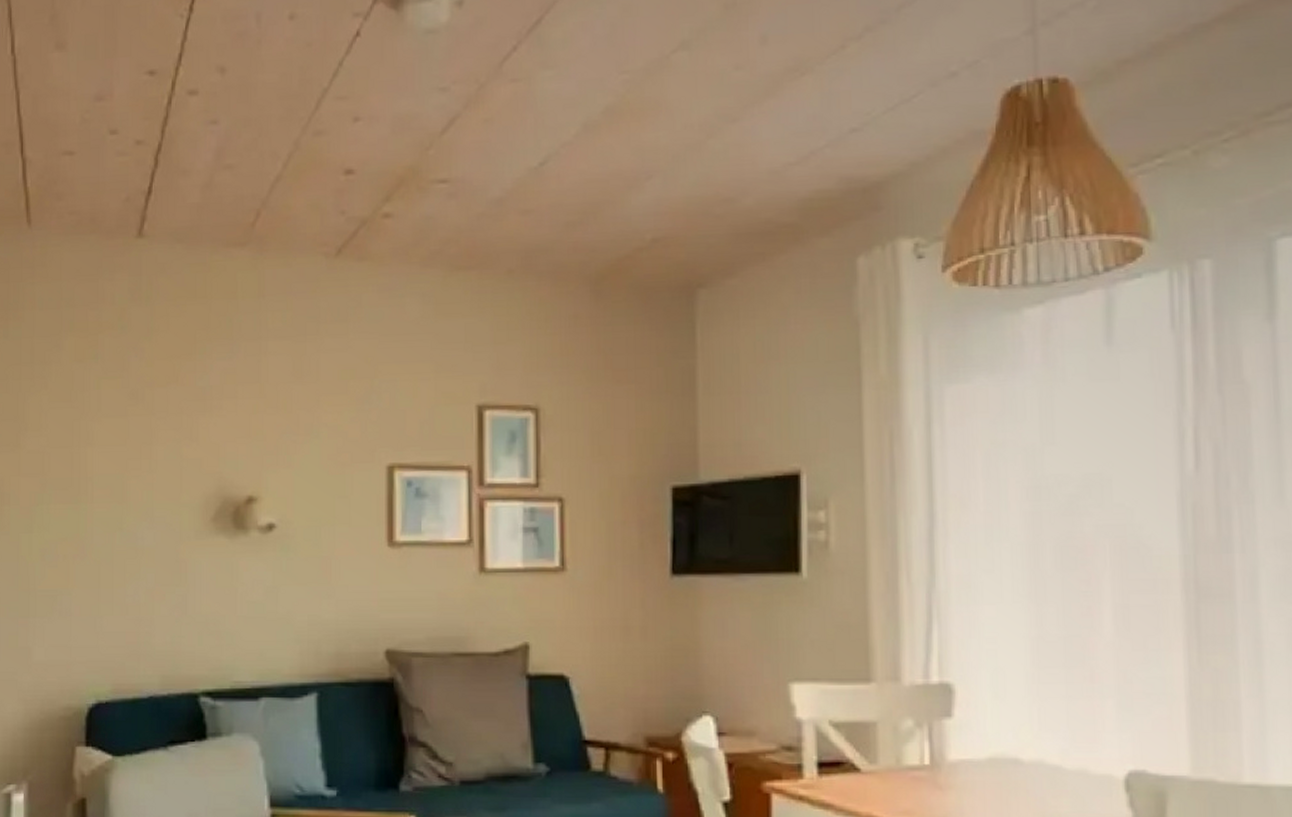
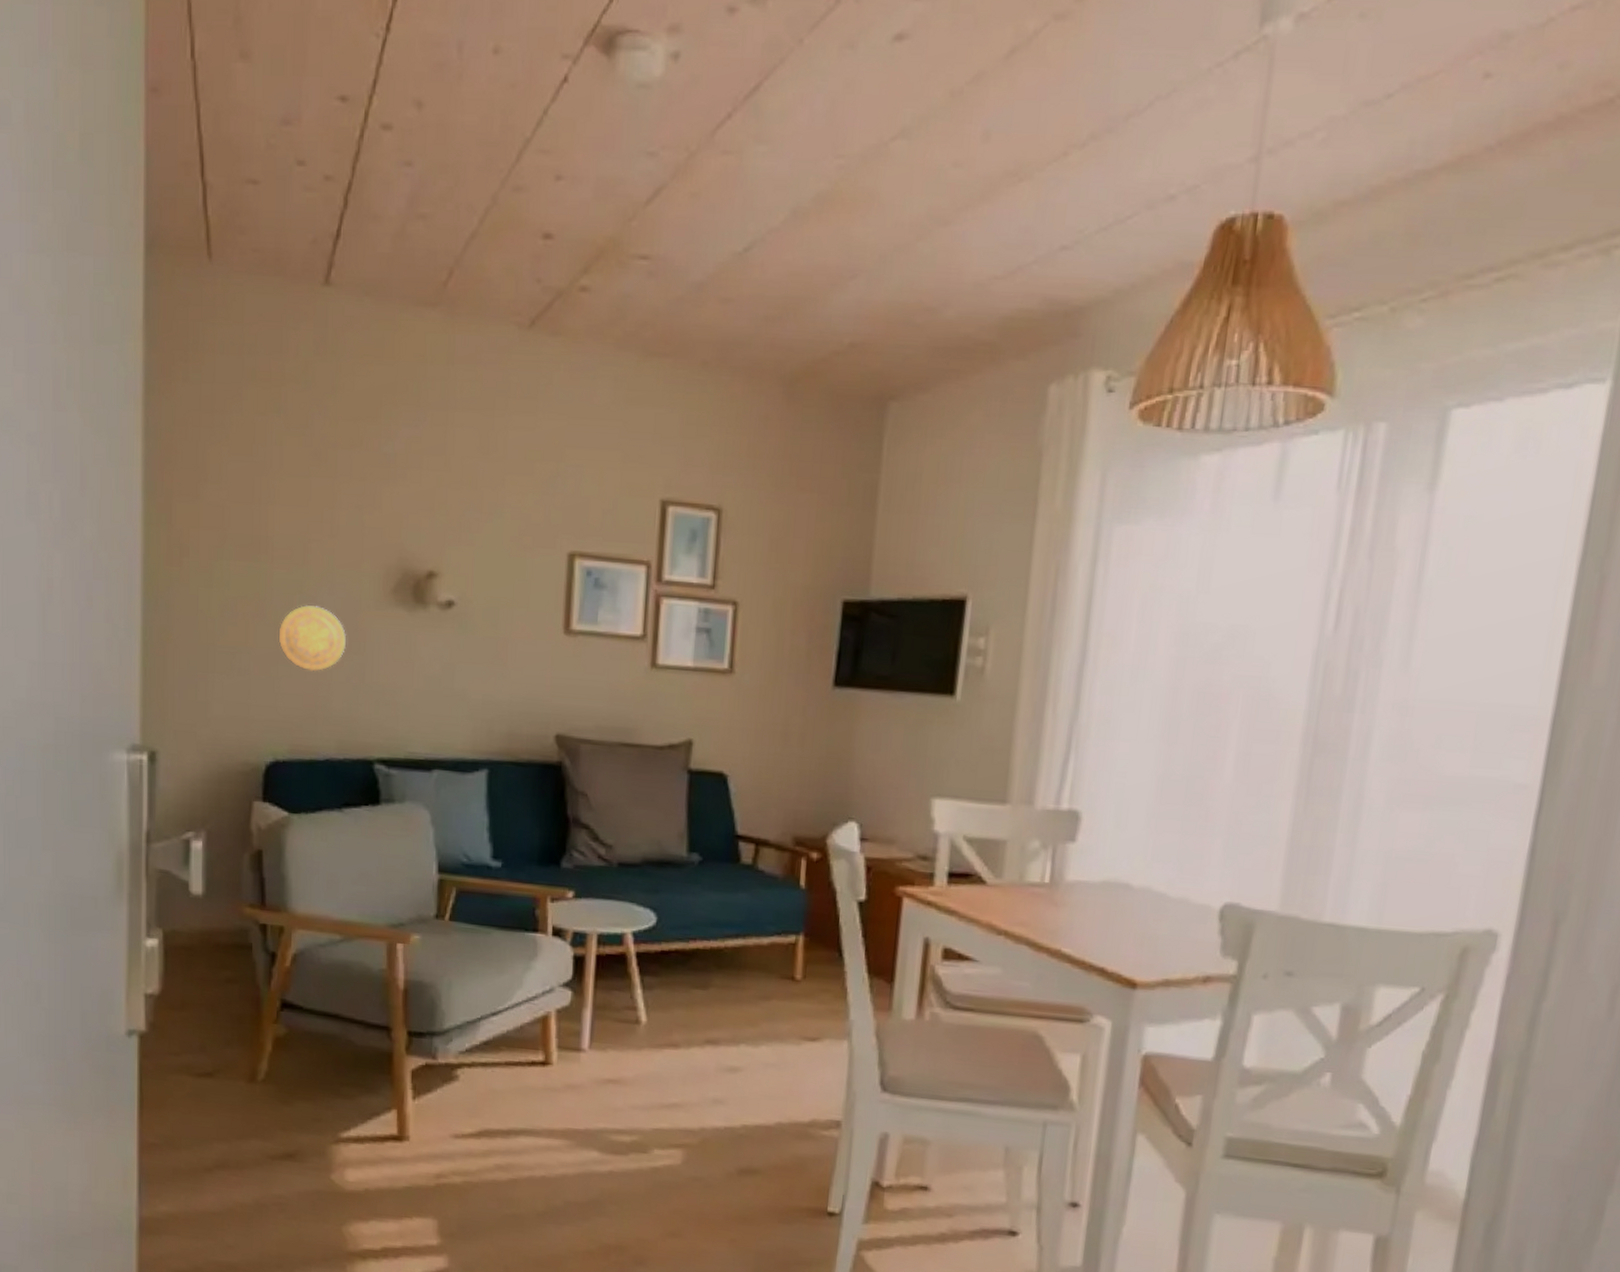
decorative plate: none [99,541,167,608] -> present [278,605,346,672]

